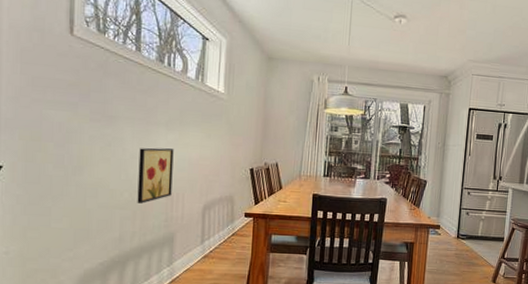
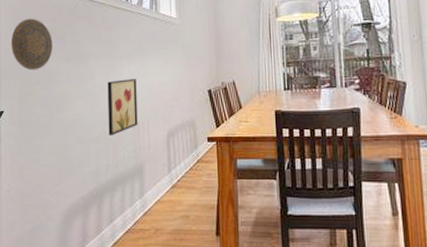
decorative plate: none [16,64,73,125] -> present [11,18,53,71]

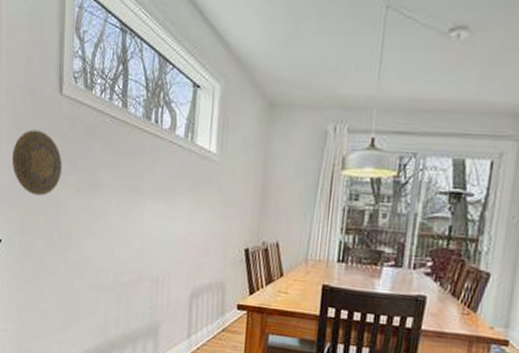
wall art: present [107,79,138,135] -> none [122,221,160,286]

